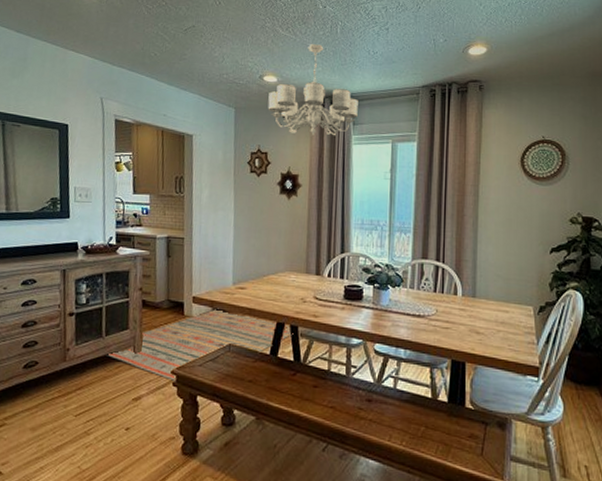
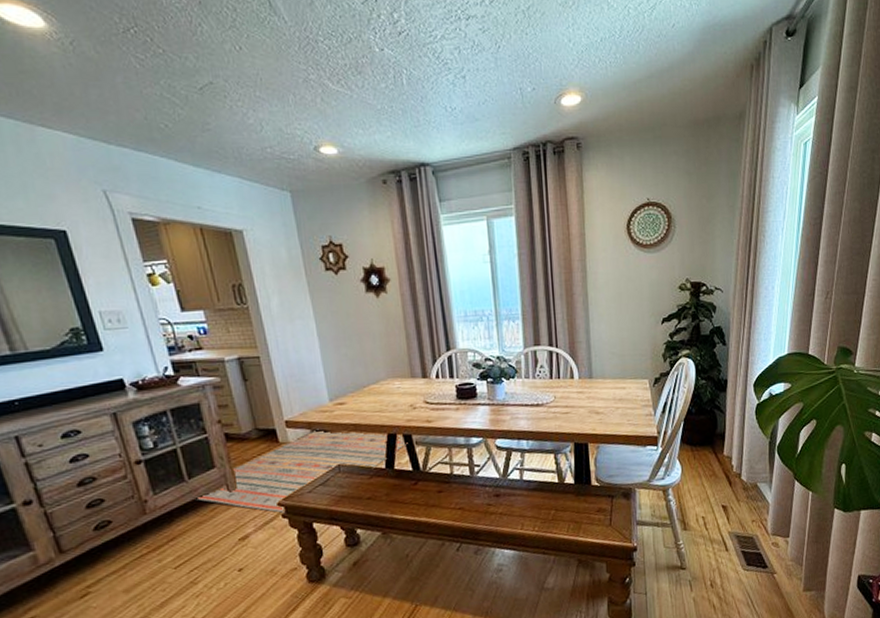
chandelier: present [268,44,358,136] -> none [330,101,443,218]

